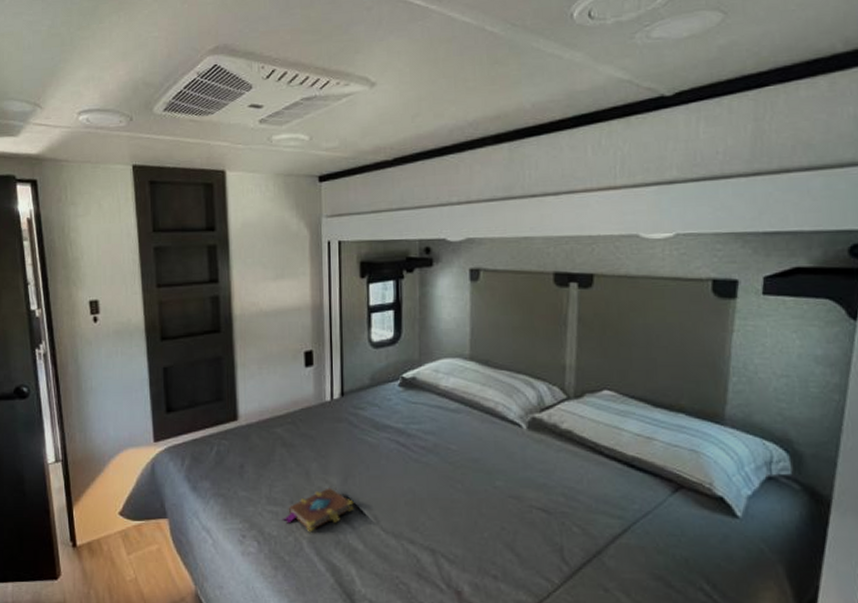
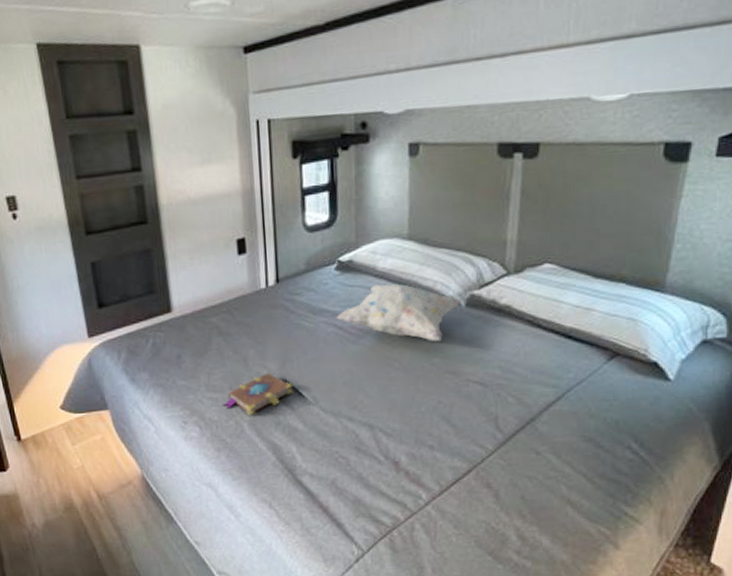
decorative pillow: none [399,403,524,465] -> present [336,284,462,343]

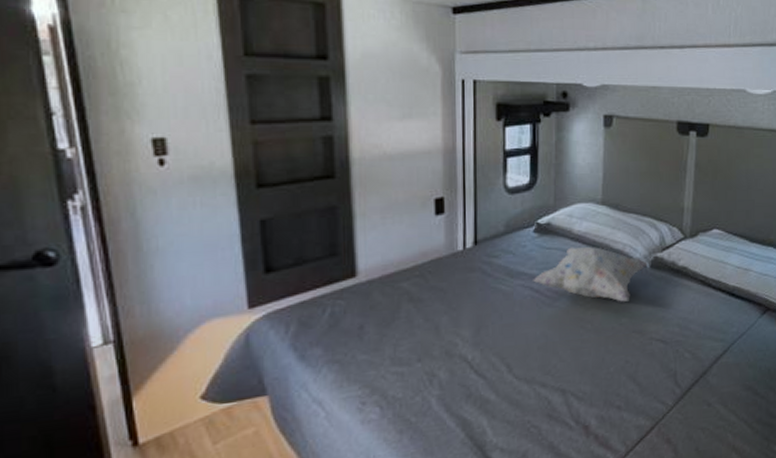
book: present [223,373,293,416] -> none [409,340,486,389]

